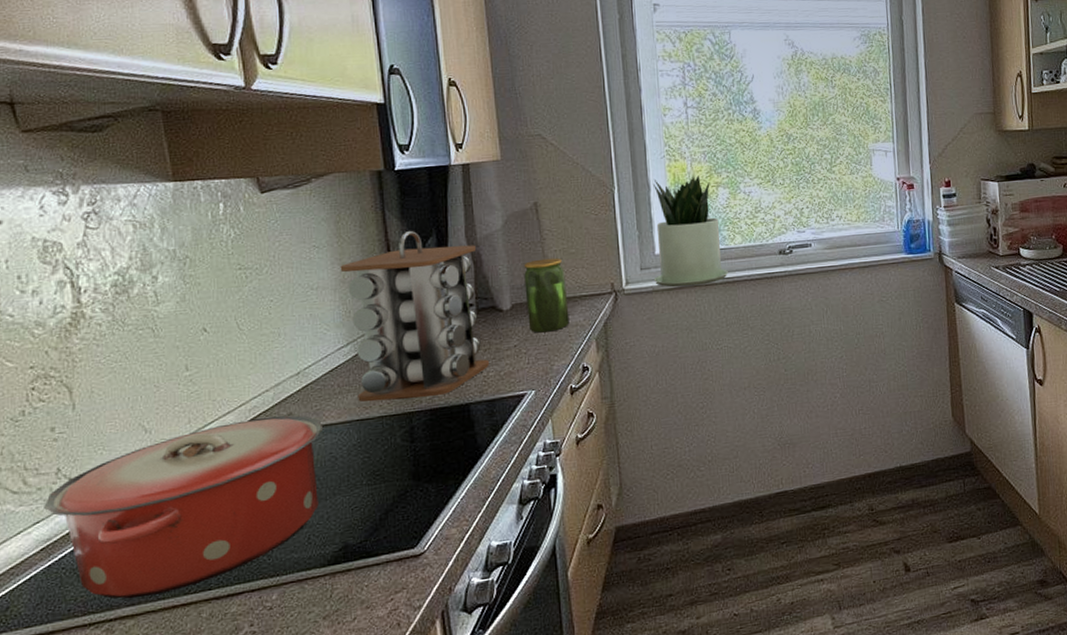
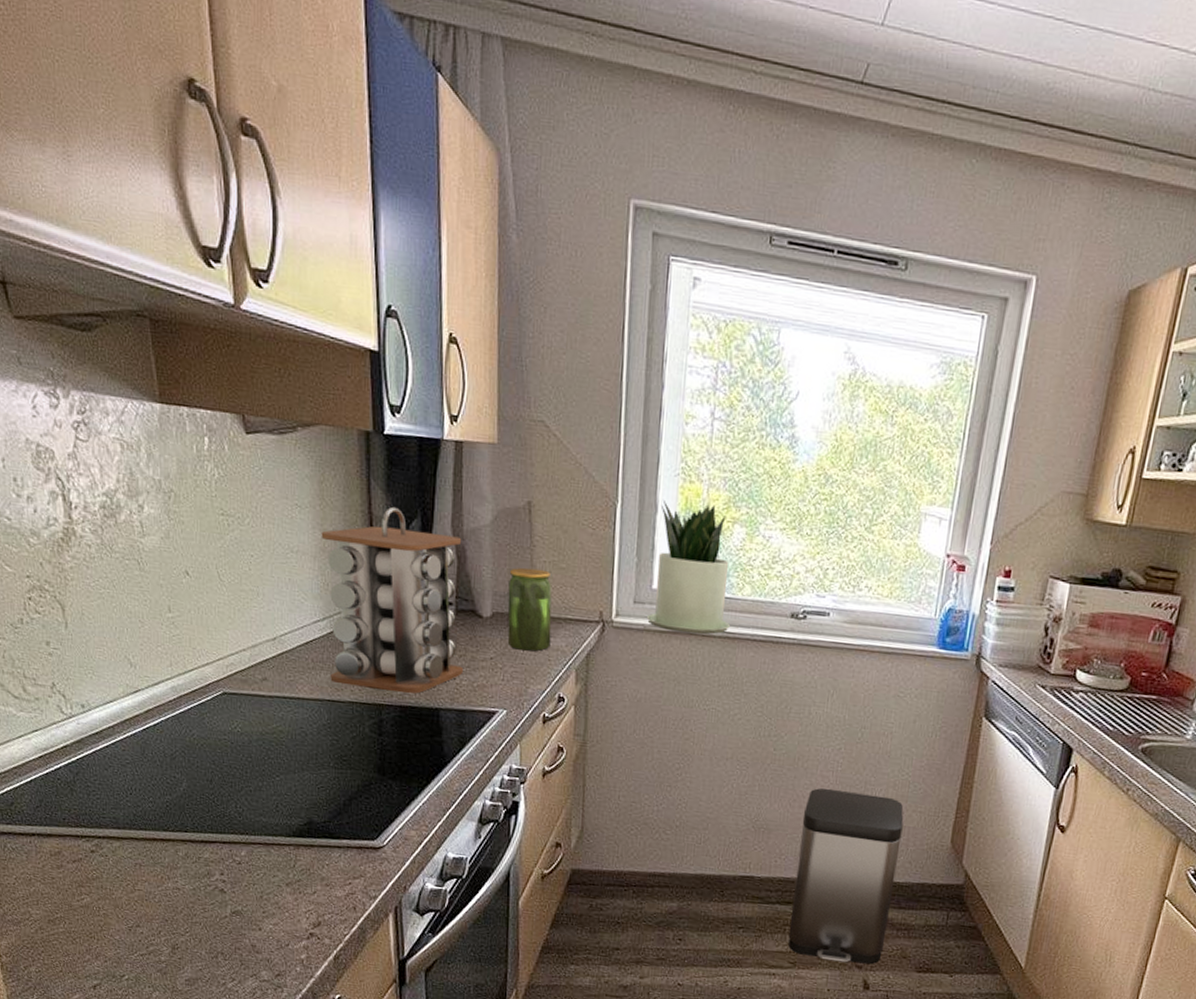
casserole: present [44,415,324,599] -> none [41,675,296,825]
pedal bin: none [821,389,915,554] -> present [788,788,904,965]

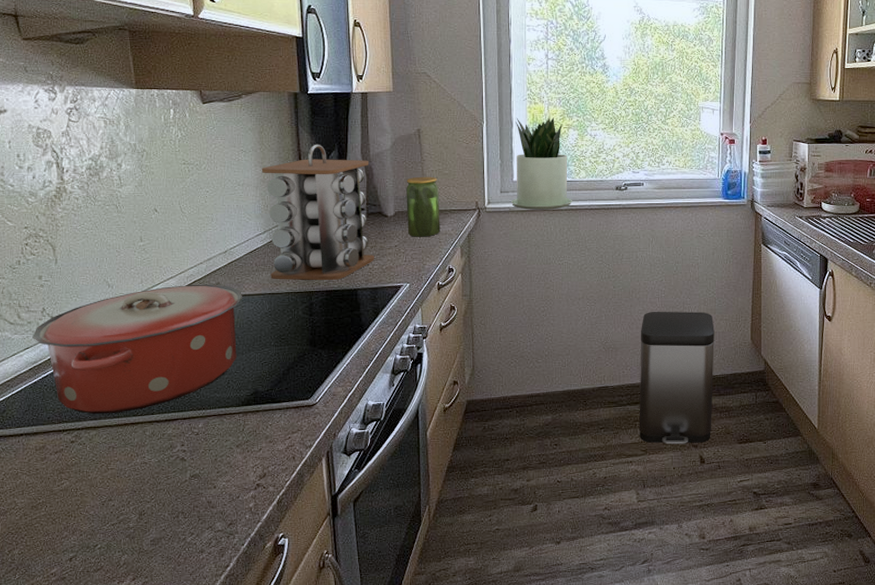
casserole: none [41,675,296,825] -> present [32,284,243,415]

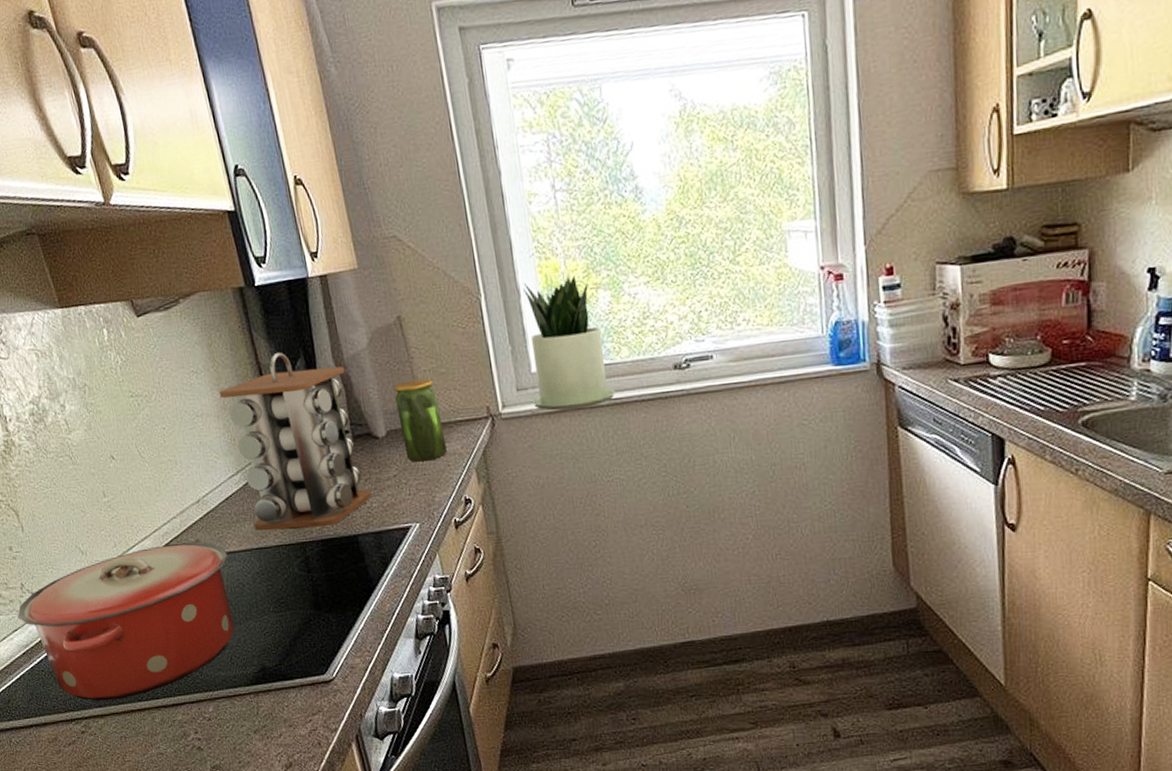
pedal bin: present [639,311,715,445] -> none [730,531,846,714]

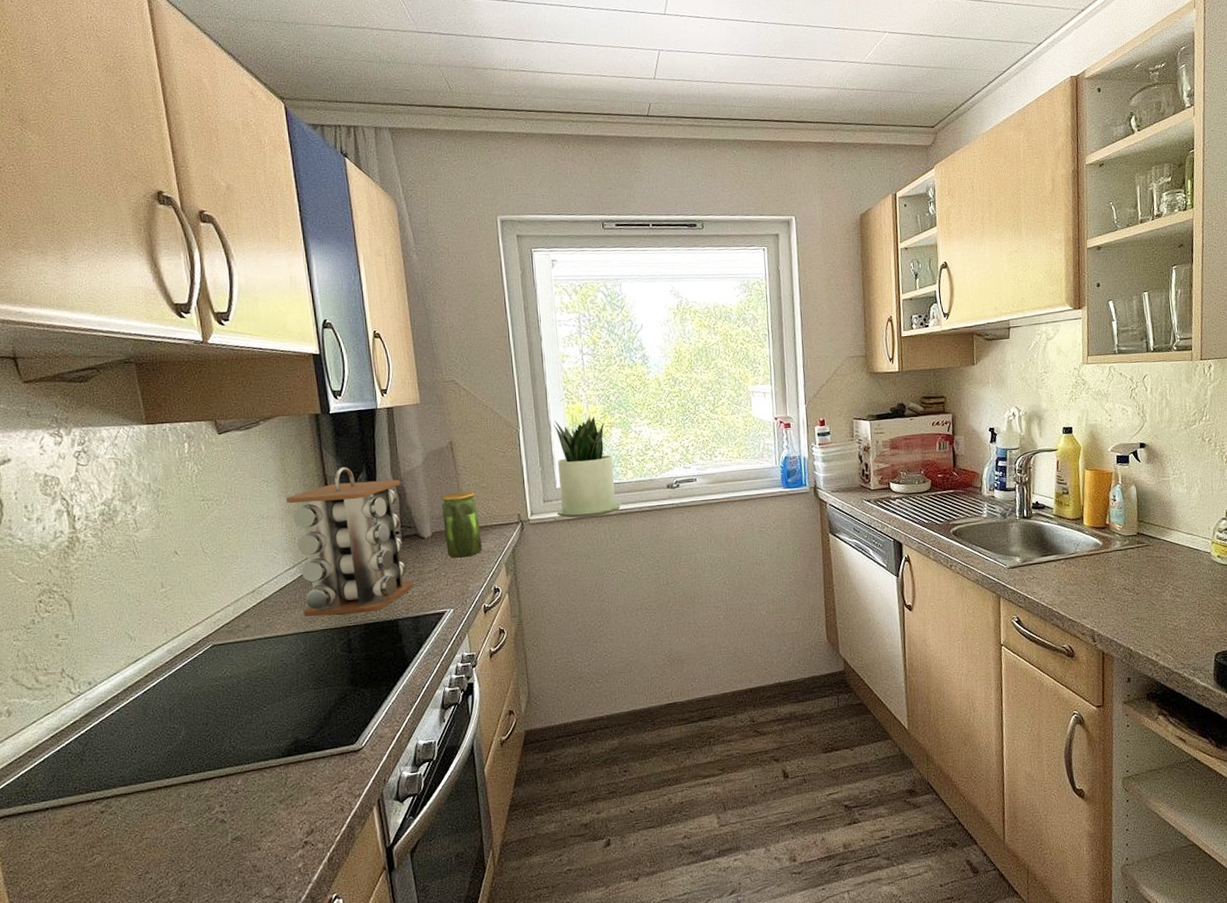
casserole: present [17,542,235,701] -> none [52,627,276,781]

